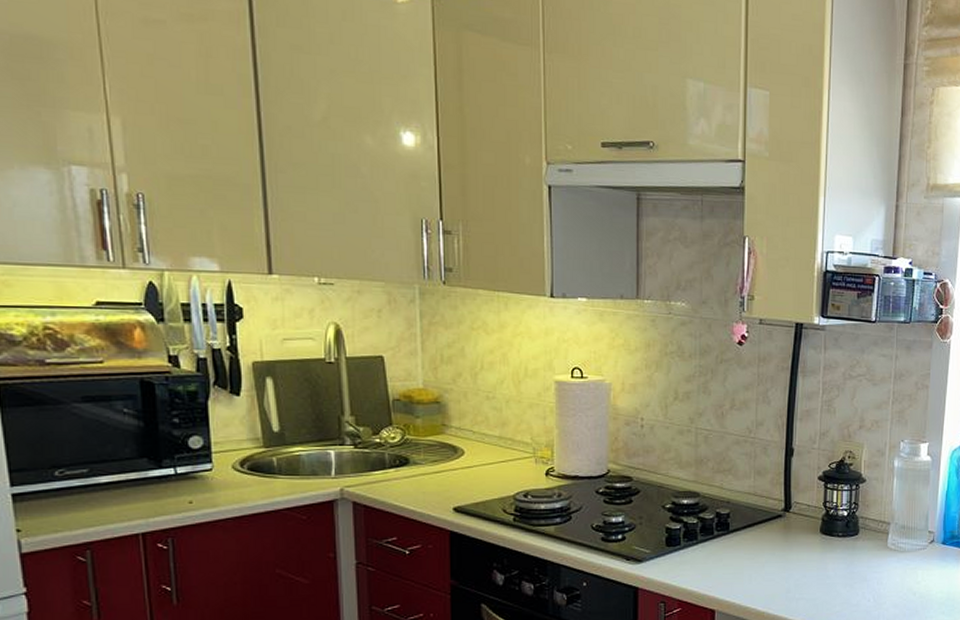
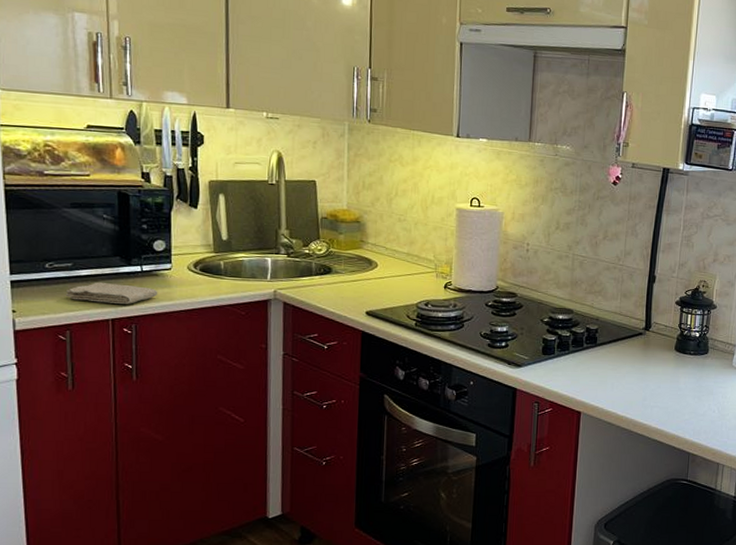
washcloth: none [82,489,198,514] -> present [65,282,158,304]

